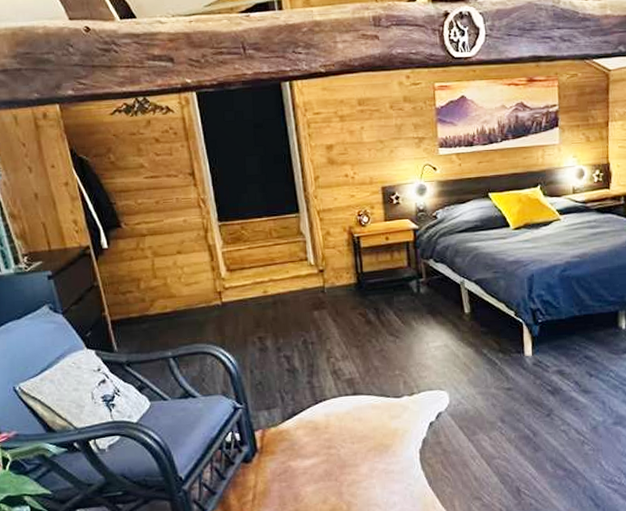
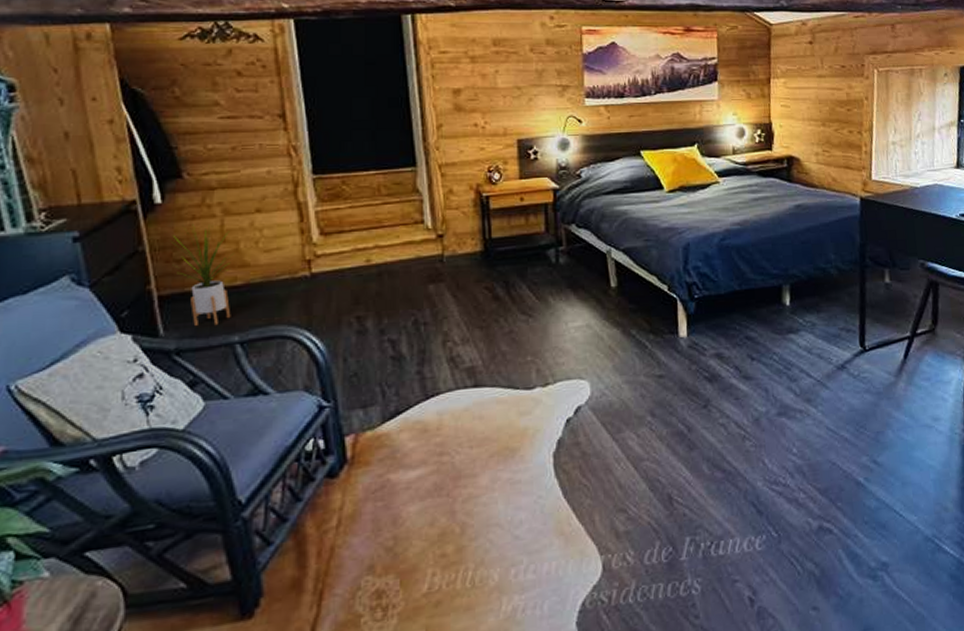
house plant: none [116,264,165,344] -> present [170,224,235,326]

